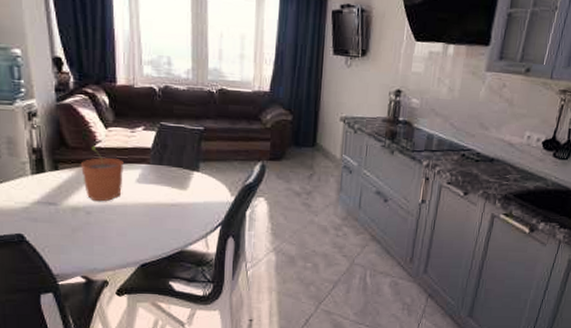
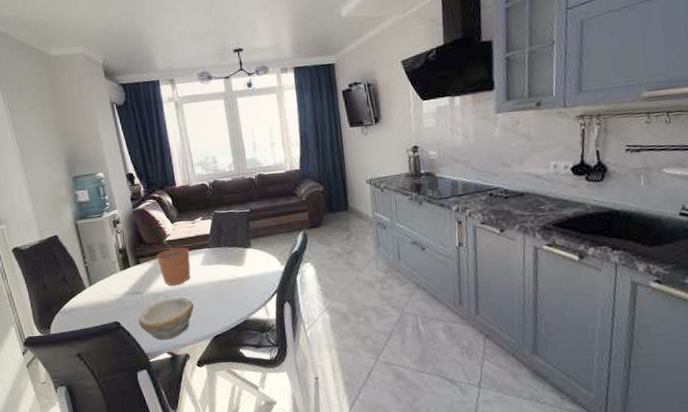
bowl: none [48,215,120,262] -> present [138,297,194,340]

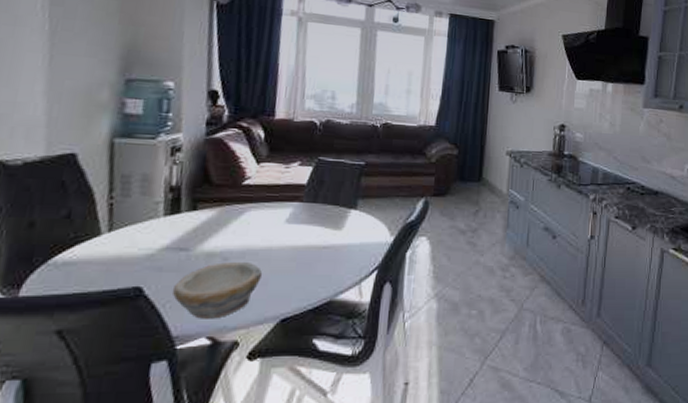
plant pot: present [157,239,191,286] -> none [223,182,274,246]

